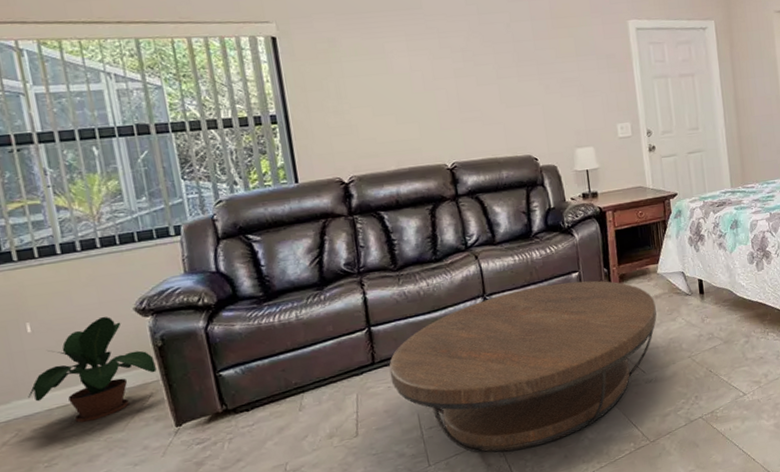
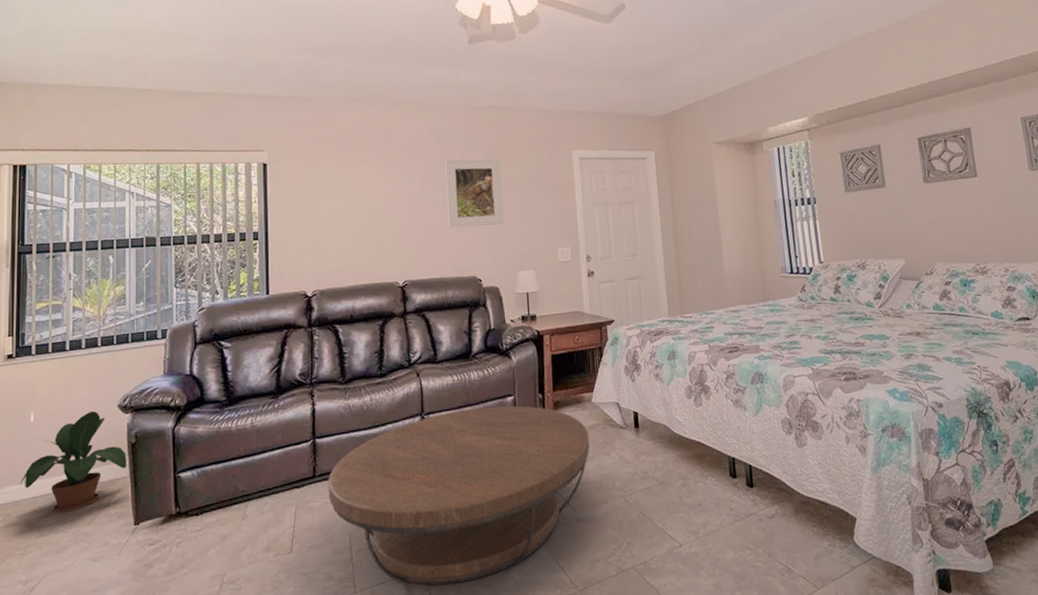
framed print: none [488,30,559,106] -> present [445,159,505,228]

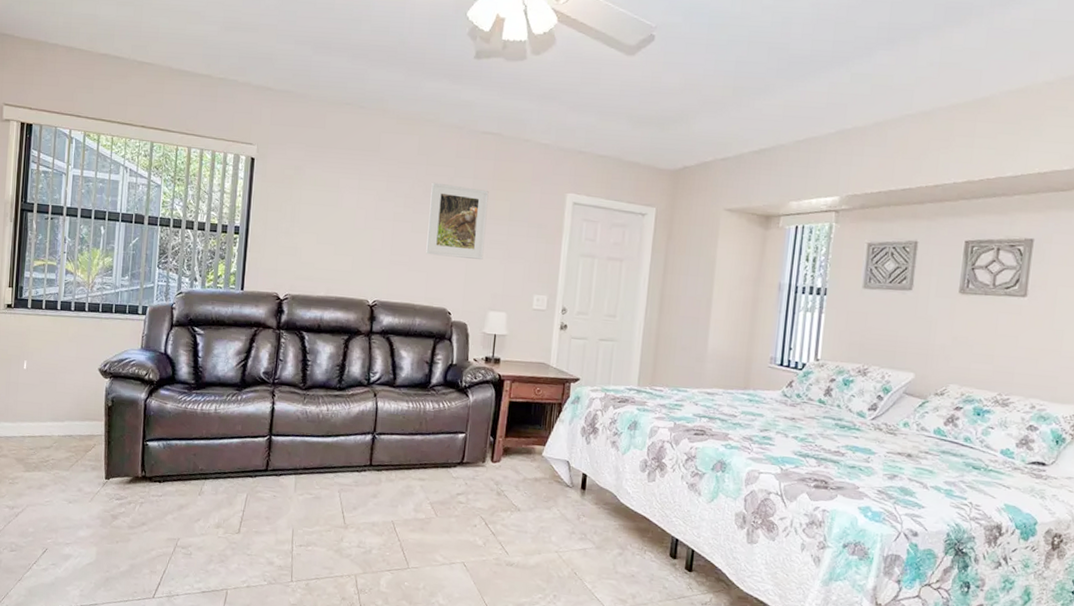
potted plant: present [20,410,127,513] -> none [12,369,103,455]
coffee table: present [328,405,590,586] -> none [277,437,534,596]

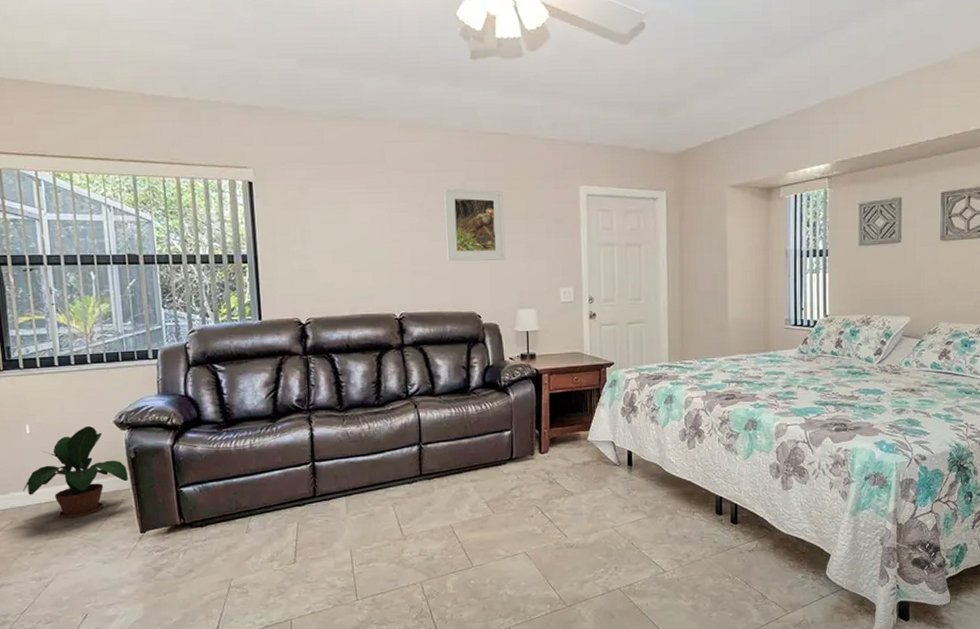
potted plant: none [12,369,103,455] -> present [23,425,128,519]

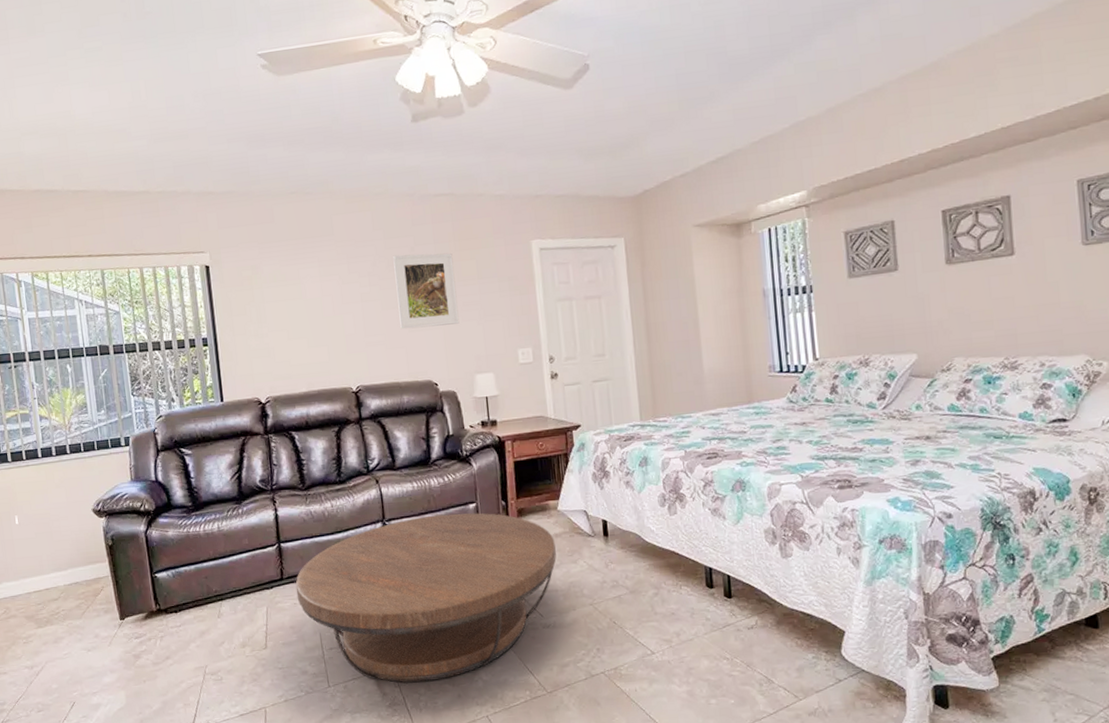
potted plant: present [23,425,128,519] -> none [14,514,107,607]
coffee table: none [328,439,583,597] -> present [295,513,557,683]

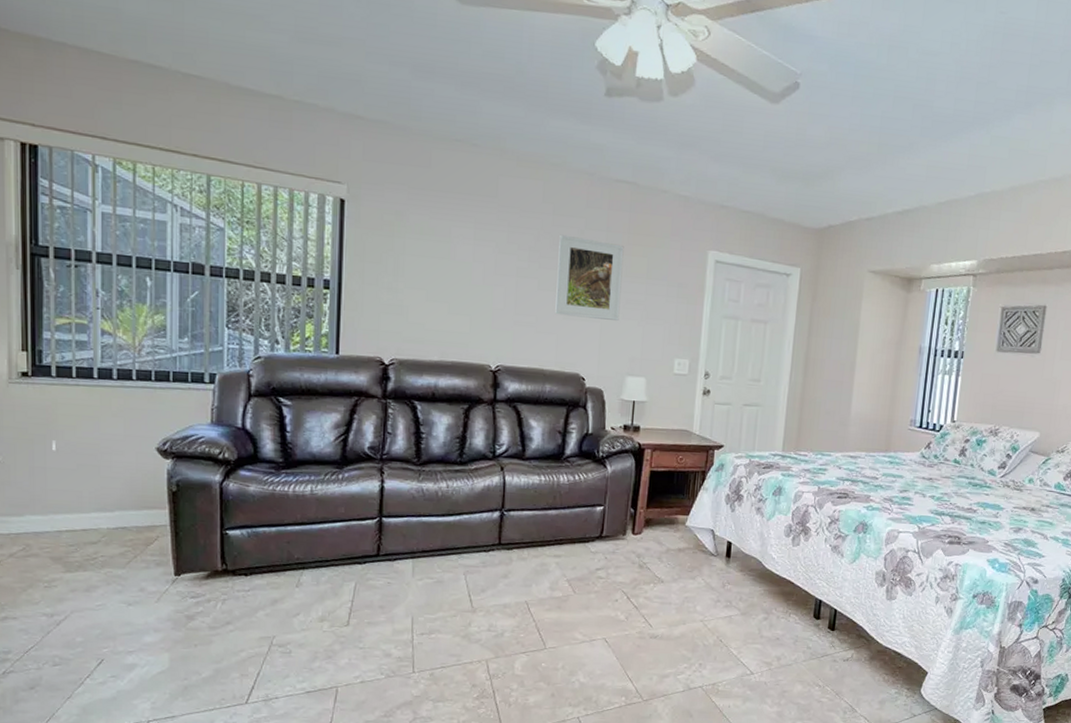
coffee table: present [295,513,557,683] -> none [392,512,677,678]

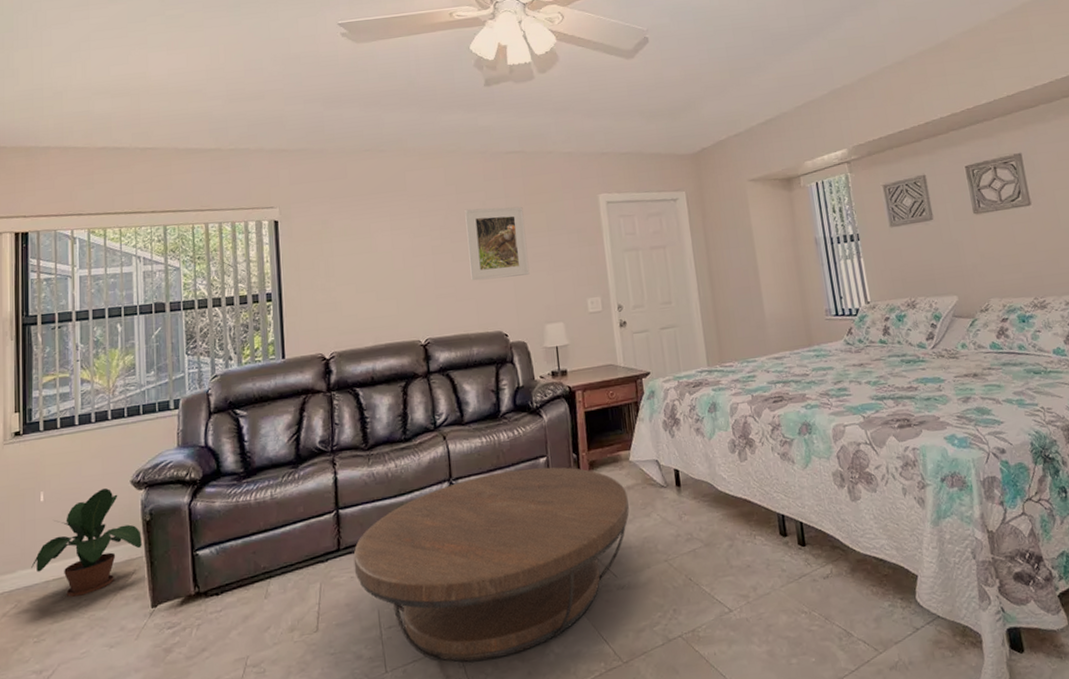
potted plant: none [41,449,166,551] -> present [31,487,142,597]
coffee table: none [392,512,677,678] -> present [353,467,629,662]

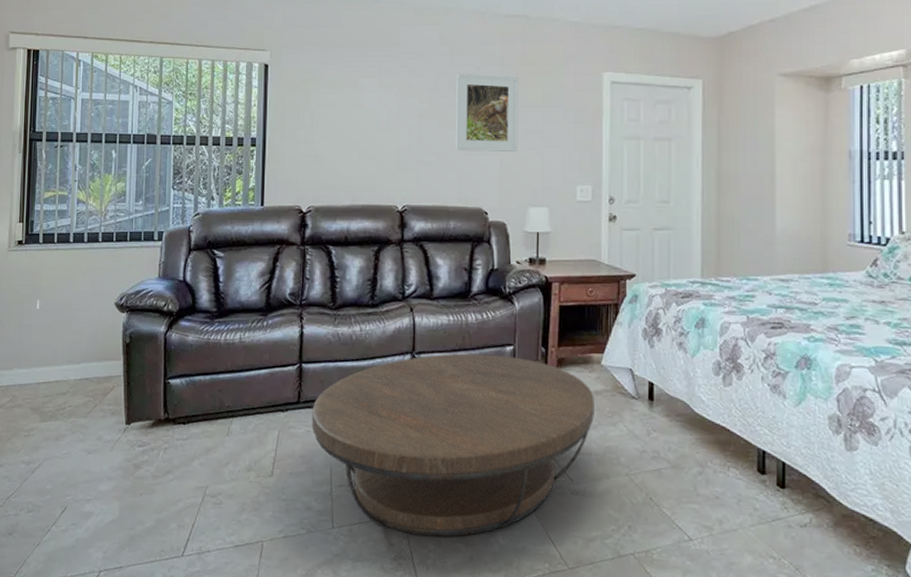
potted plant: present [31,487,142,597] -> none [26,305,121,402]

